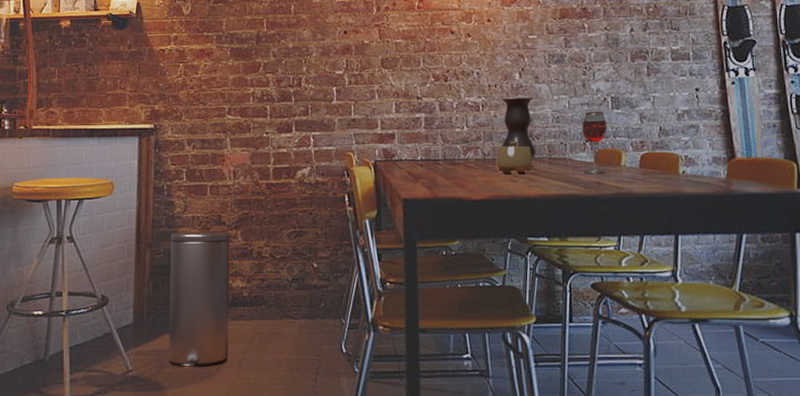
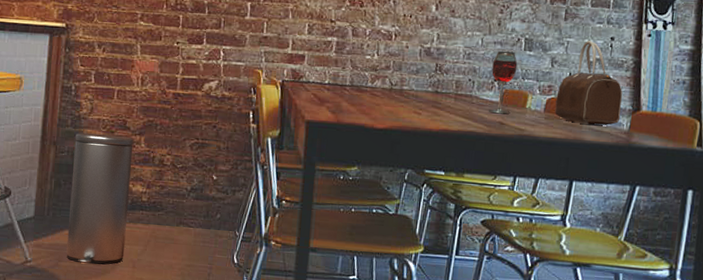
sugar bowl: present [495,141,532,175] -> none [401,73,439,108]
vase: present [501,97,536,160] -> none [409,29,447,94]
handbag: none [650,94,717,176] -> present [555,41,623,126]

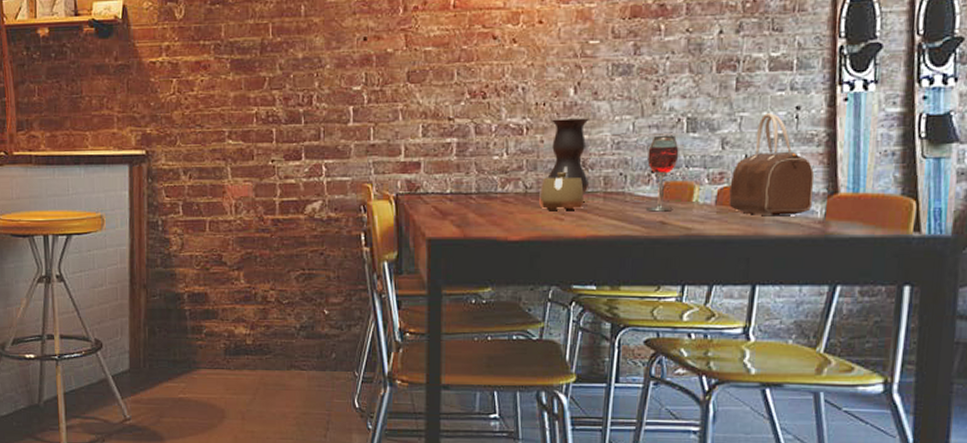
pedal bin: present [66,133,134,265] -> none [166,272,232,418]
sugar bowl: none [401,73,439,108] -> present [538,171,584,211]
vase: none [409,29,447,94] -> present [547,118,589,194]

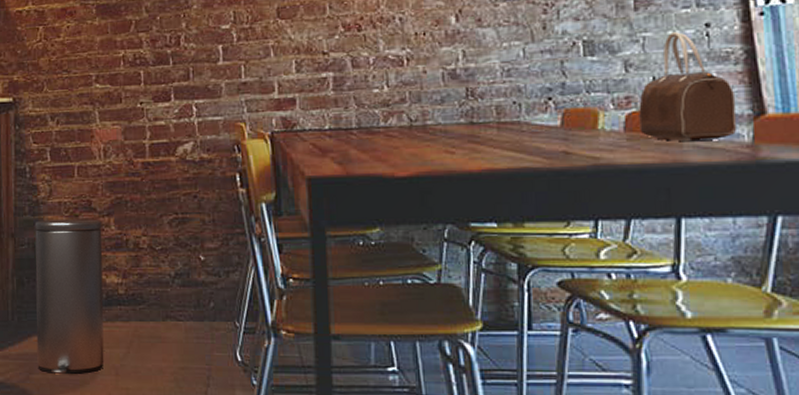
pedal bin: none [166,272,232,418] -> present [35,219,104,374]
sugar bowl: present [538,171,584,211] -> none [425,102,475,145]
vase: present [547,118,589,194] -> none [433,46,479,126]
wineglass: present [645,136,679,212] -> none [542,60,578,141]

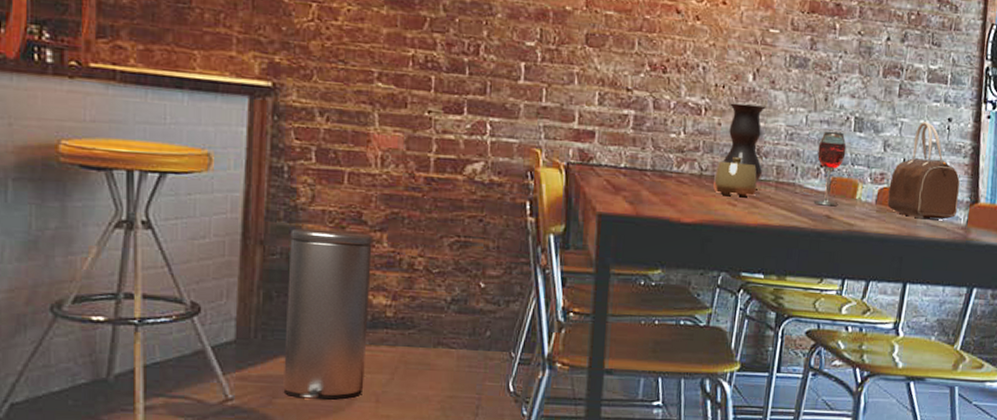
sugar bowl: none [425,102,475,145] -> present [712,156,757,198]
vase: none [433,46,479,126] -> present [723,103,766,182]
wineglass: none [542,60,578,141] -> present [813,132,847,207]

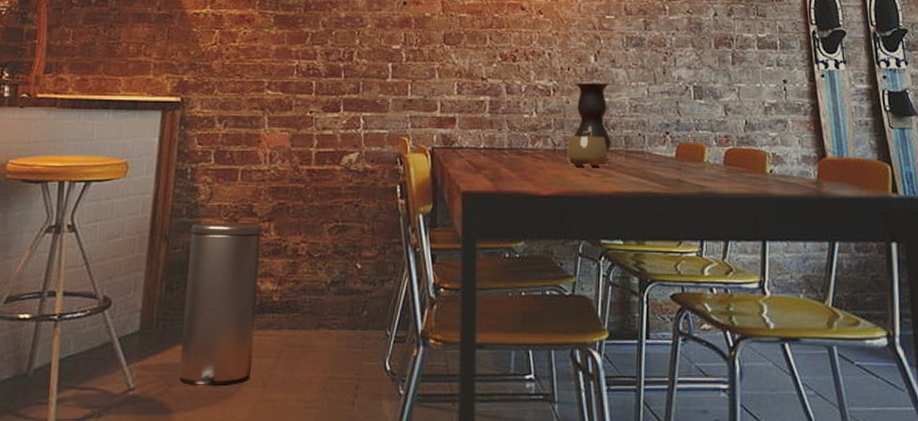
wineglass: present [813,132,847,207] -> none [662,102,689,170]
handbag: present [887,121,961,220] -> none [735,85,807,176]

